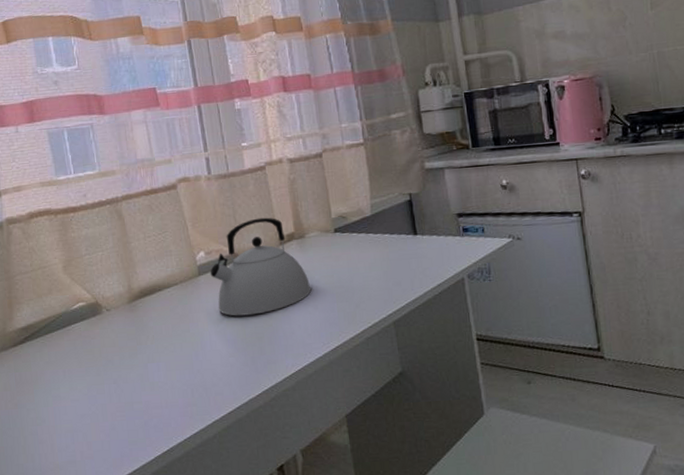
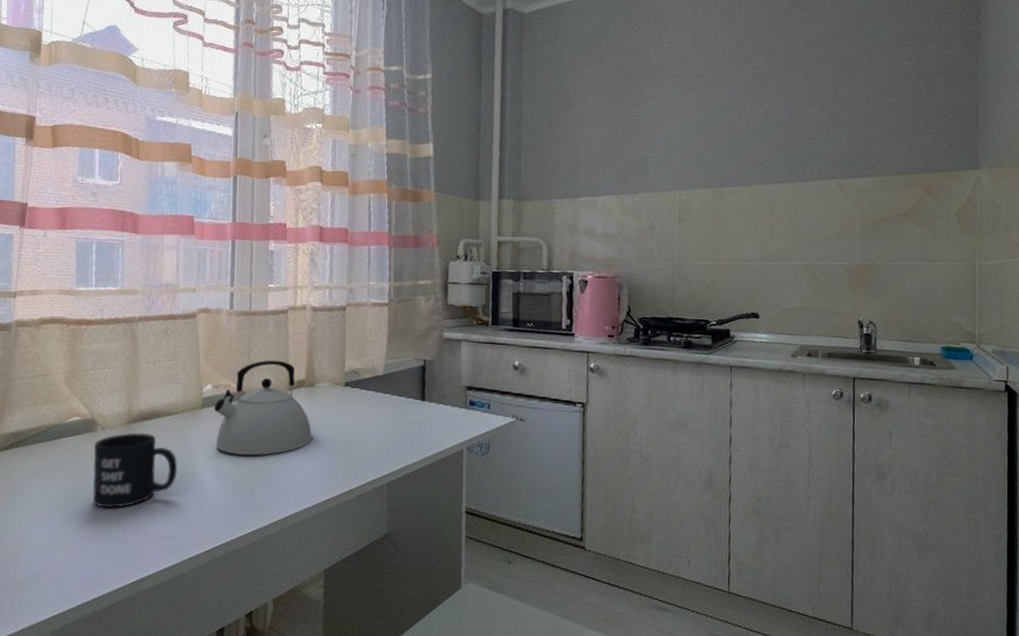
mug: none [102,308,187,385] -> present [92,433,178,509]

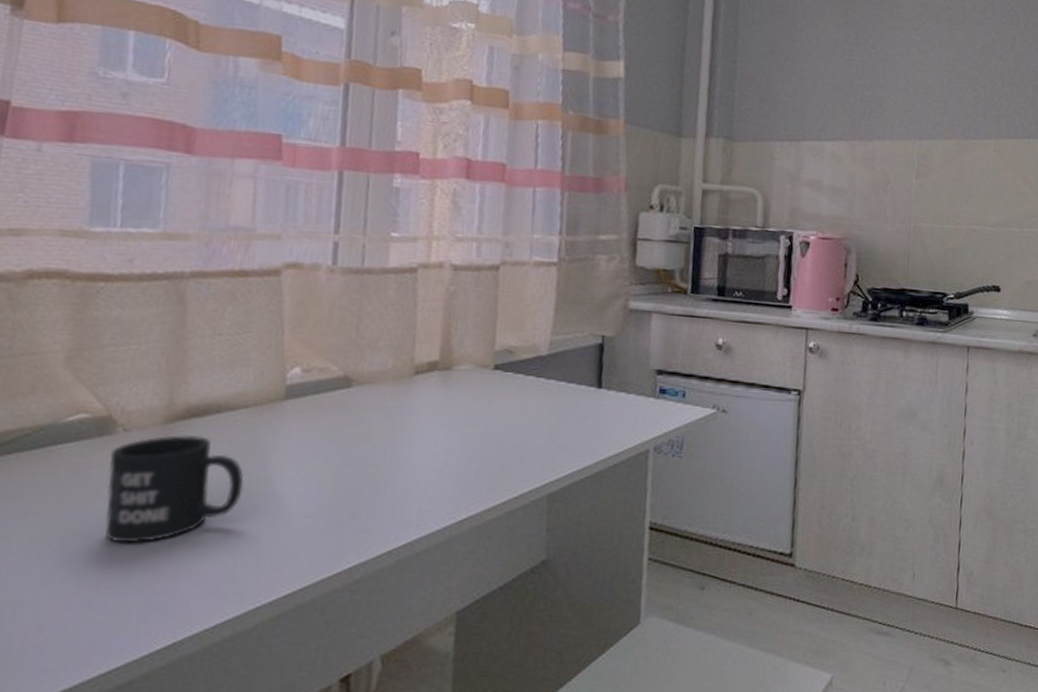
kettle: present [213,360,313,456] -> none [302,334,446,464]

